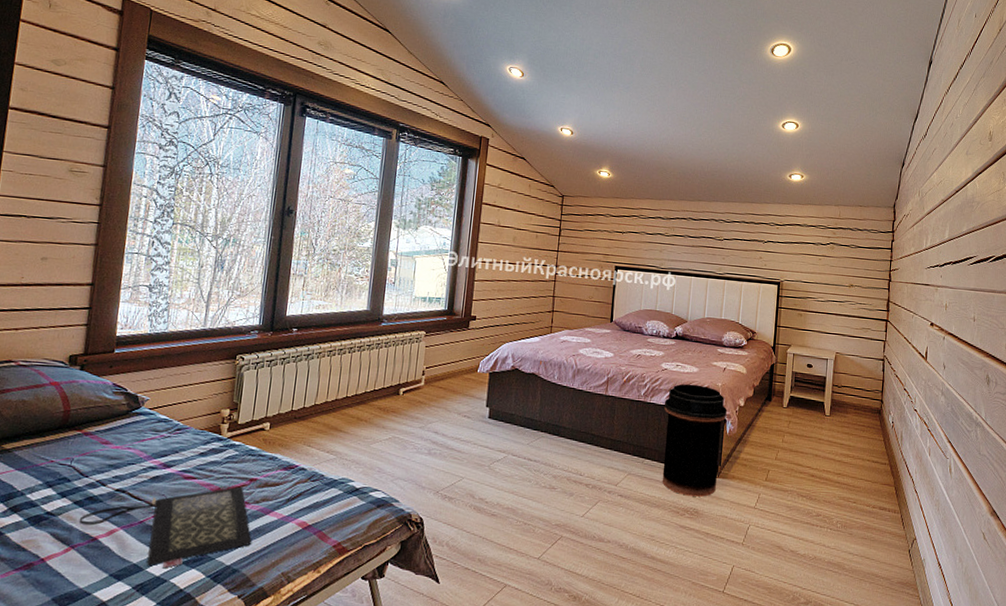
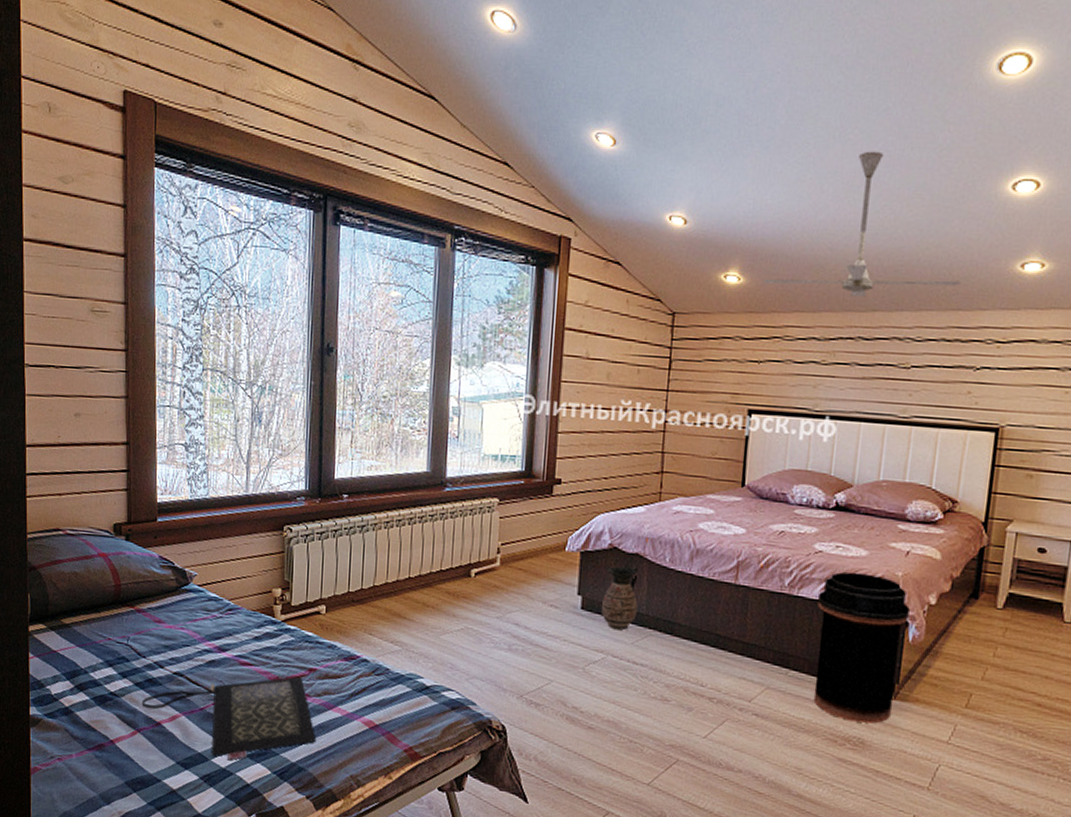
ceramic jug: none [504,381,534,434] -> present [601,564,639,630]
ceiling fan: none [625,95,754,191] -> present [762,151,962,297]

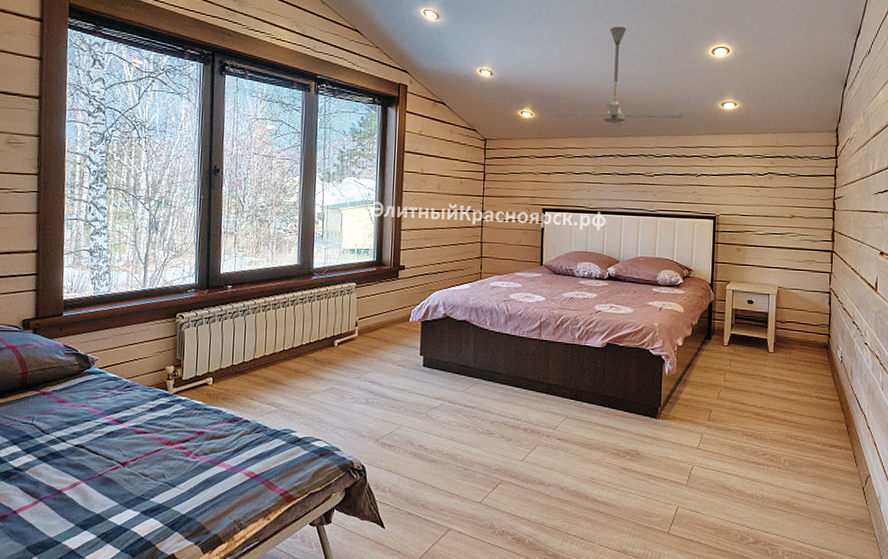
clutch bag: present [141,676,317,760] -> none [44,439,204,517]
ceramic jug: present [601,564,639,630] -> none [438,329,467,381]
trash can: present [813,571,910,724] -> none [600,325,665,439]

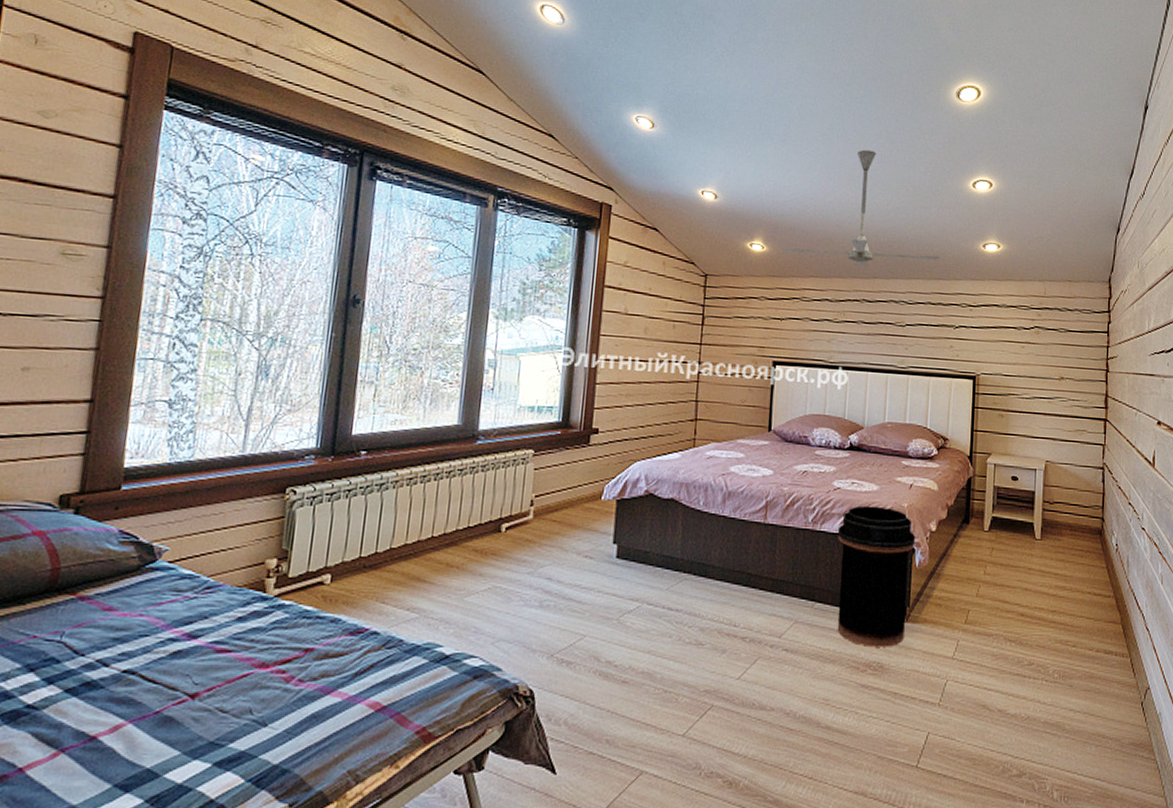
trash can: none [600,325,665,439] -> present [837,505,915,647]

